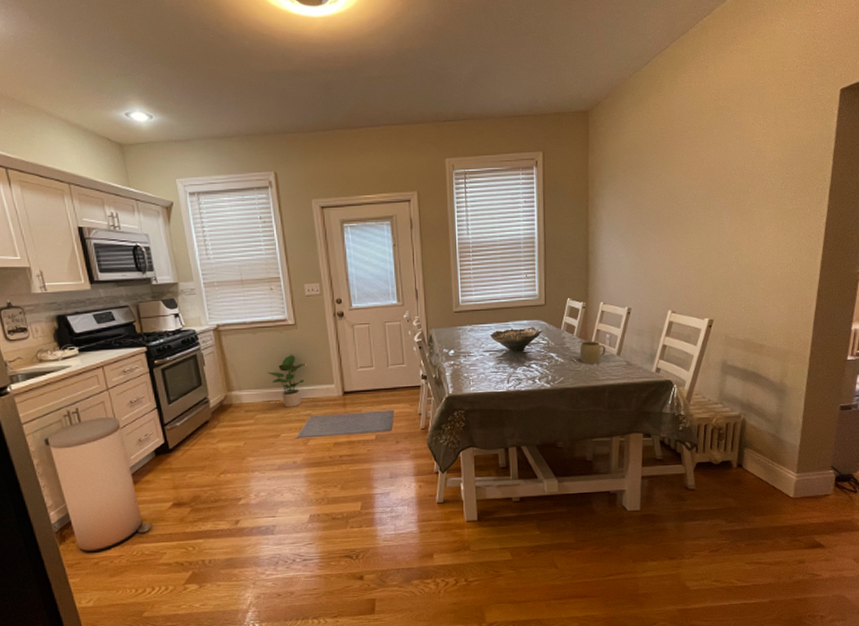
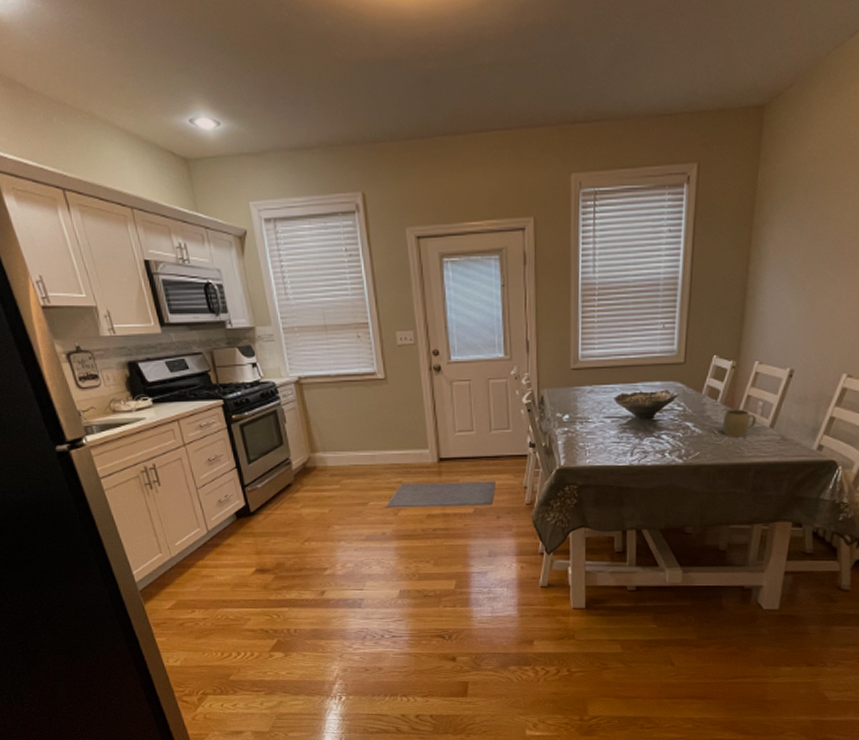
pedal bin: present [44,417,153,553] -> none [123,475,237,614]
potted plant: present [267,355,305,408] -> none [354,414,397,473]

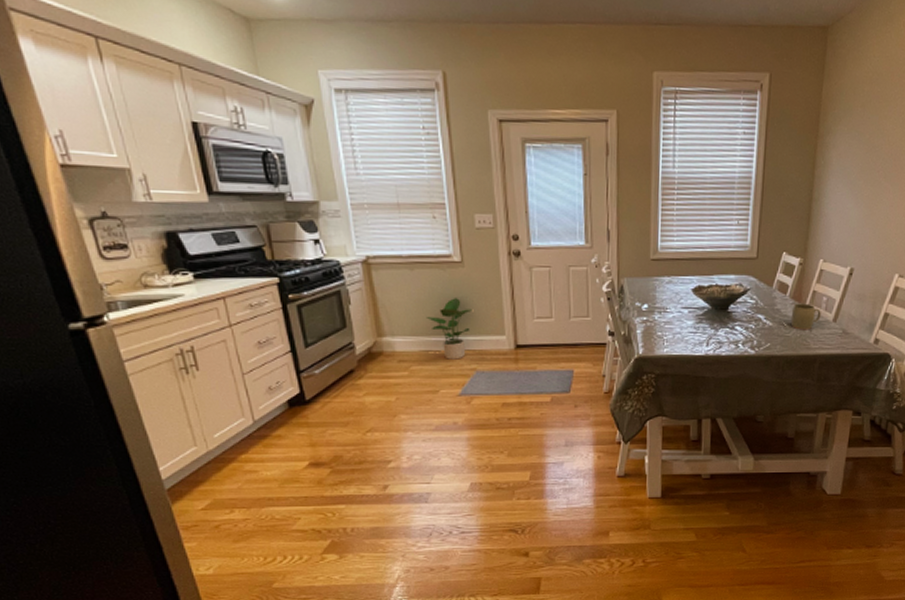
potted plant: none [354,414,397,473] -> present [425,298,472,360]

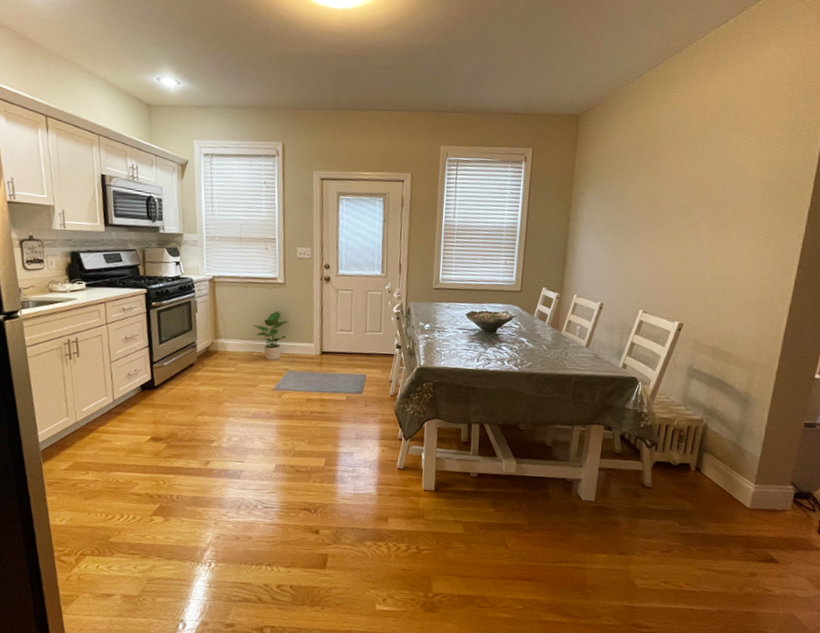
mug: present [791,303,821,330] -> none [549,330,575,353]

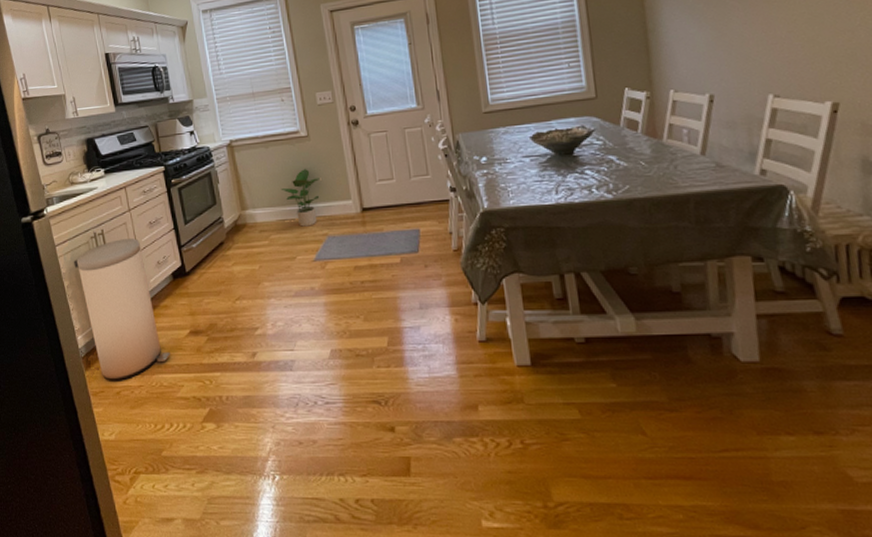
pedal bin: none [43,349,130,475] -> present [74,238,171,381]

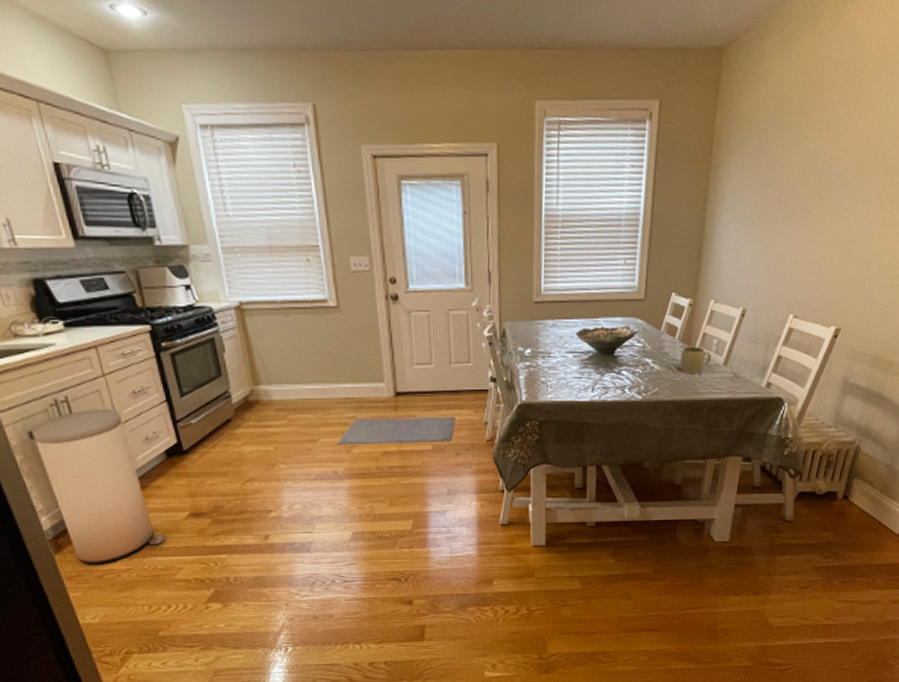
potted plant: present [280,169,320,227] -> none [302,344,350,408]
mug: none [647,138,685,168] -> present [679,346,711,374]

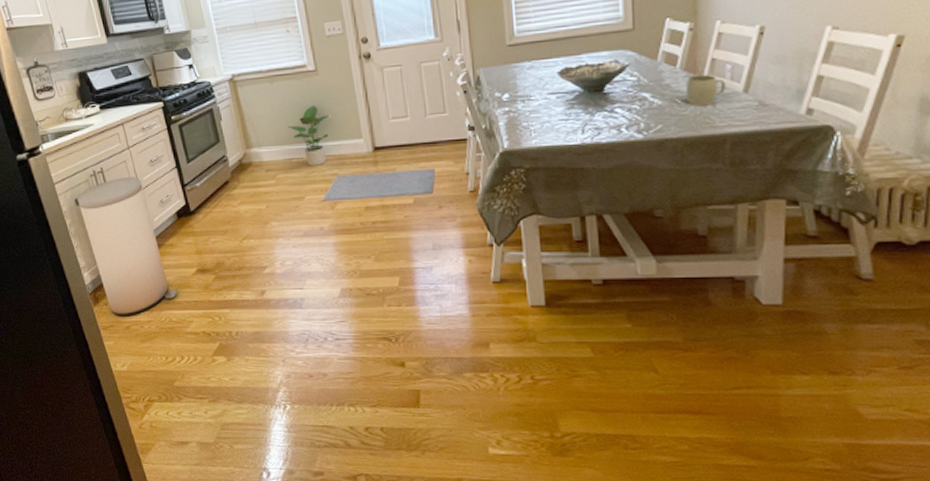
potted plant: none [302,344,350,408] -> present [287,106,329,166]

